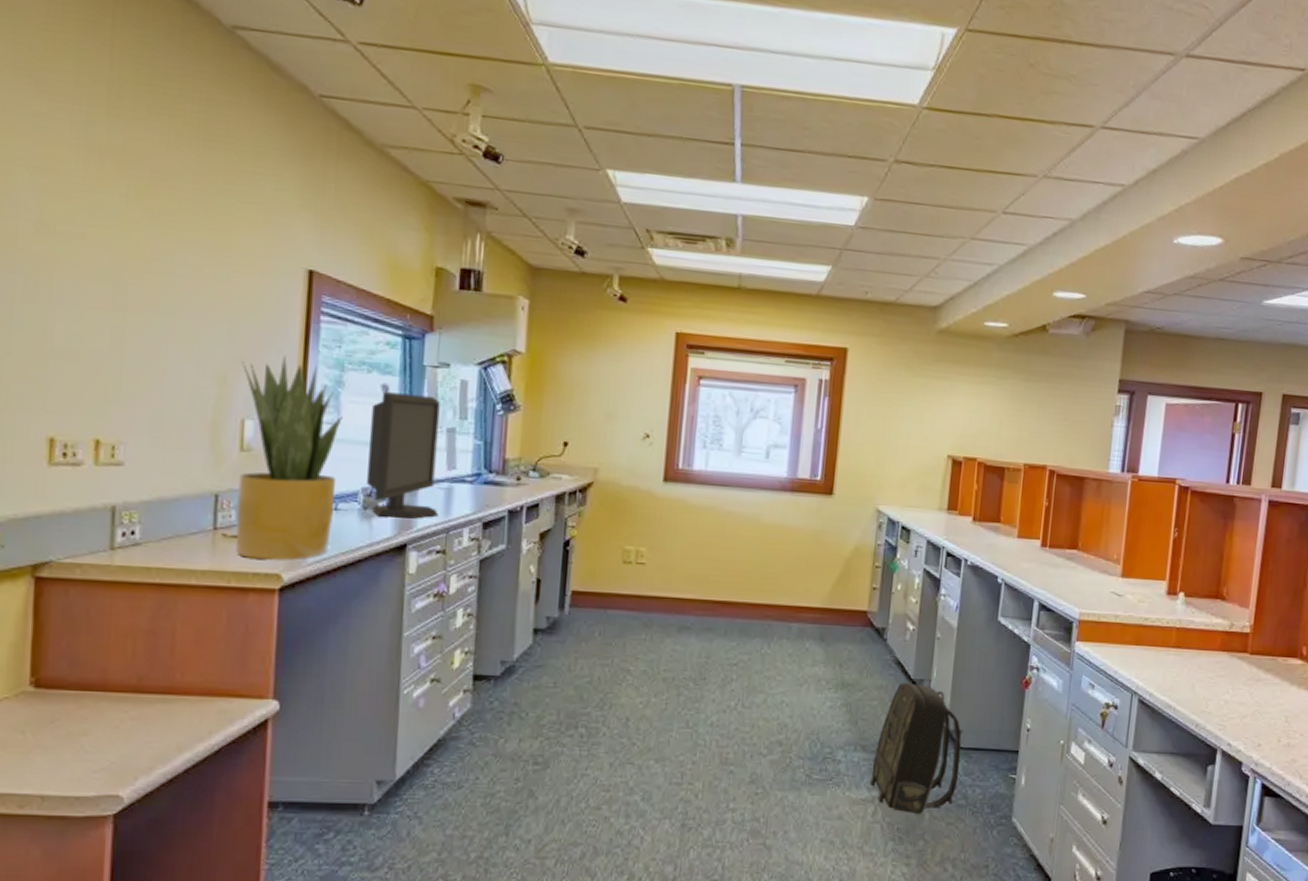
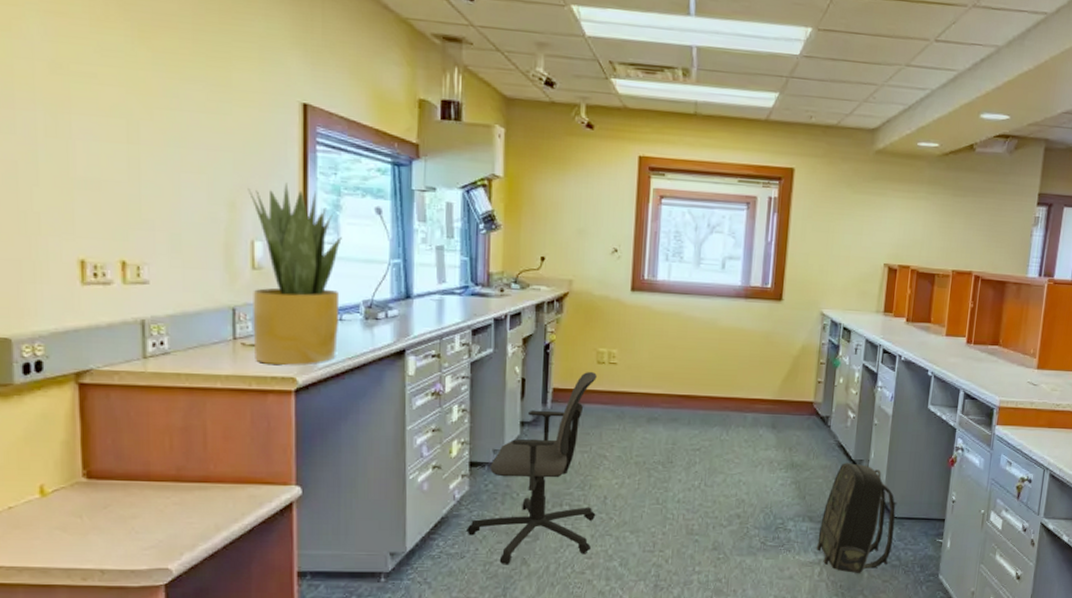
monitor: present [367,392,440,519] -> none [367,214,432,327]
office chair: none [466,573,622,798] -> present [467,372,597,565]

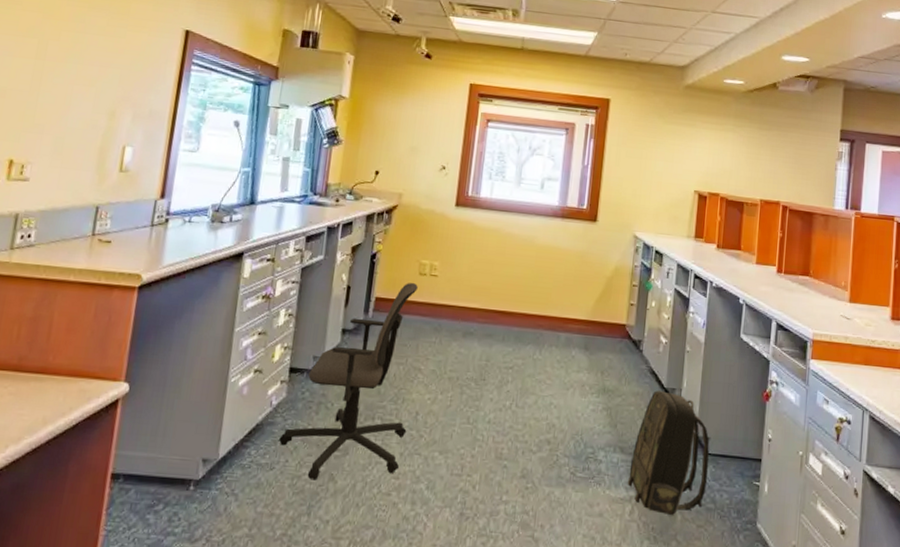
planter: present [247,182,342,366] -> none [108,96,202,263]

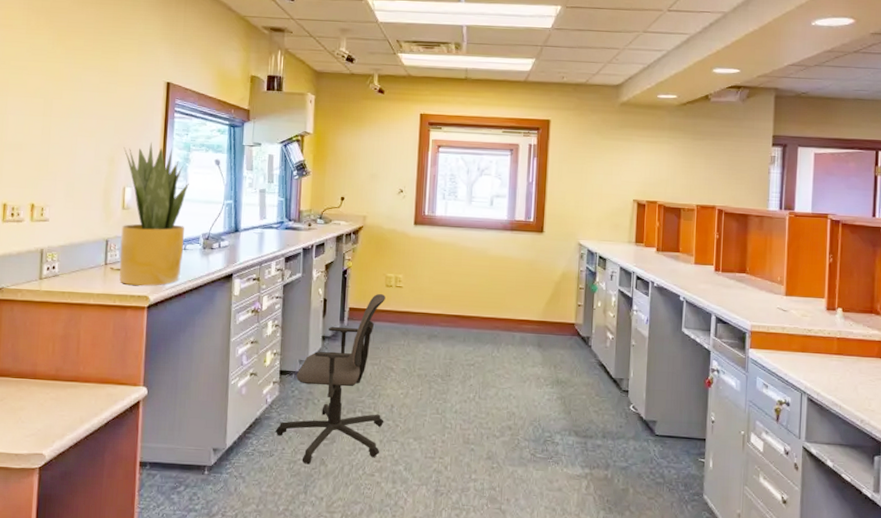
planter: none [108,96,202,263] -> present [119,142,189,286]
backpack: present [627,390,710,515] -> none [582,381,657,489]

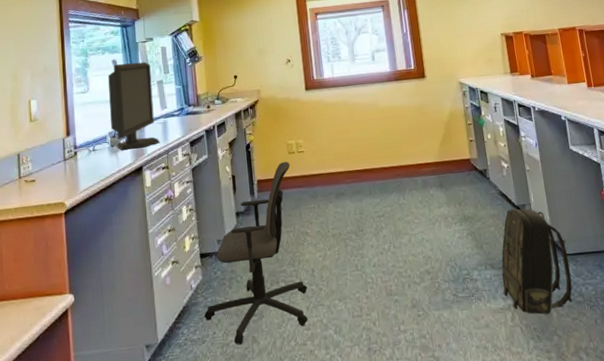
planter: present [119,142,189,286] -> none [25,54,93,195]
monitor: none [206,165,255,255] -> present [108,61,160,150]
backpack: none [582,381,657,489] -> present [501,208,573,315]

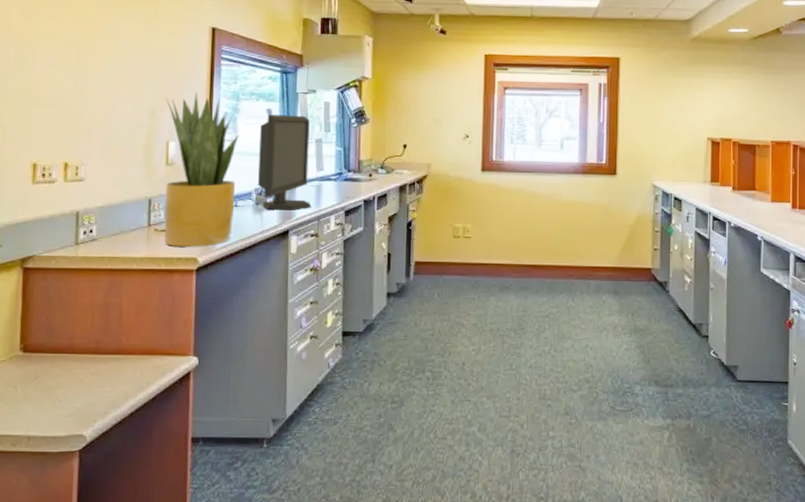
planter: none [25,54,93,195] -> present [164,92,239,248]
office chair: present [204,162,309,345] -> none [340,246,455,431]
backpack: present [501,208,573,315] -> none [663,327,739,438]

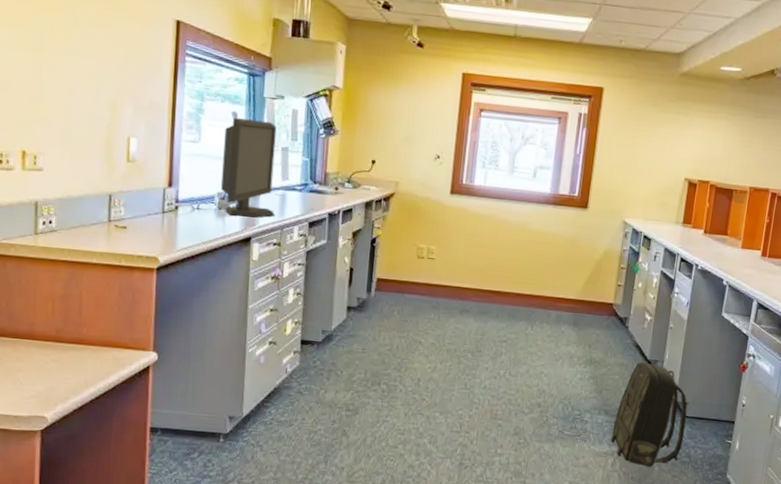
planter: present [164,92,239,248] -> none [124,88,203,247]
backpack: none [663,327,739,438] -> present [610,362,687,467]

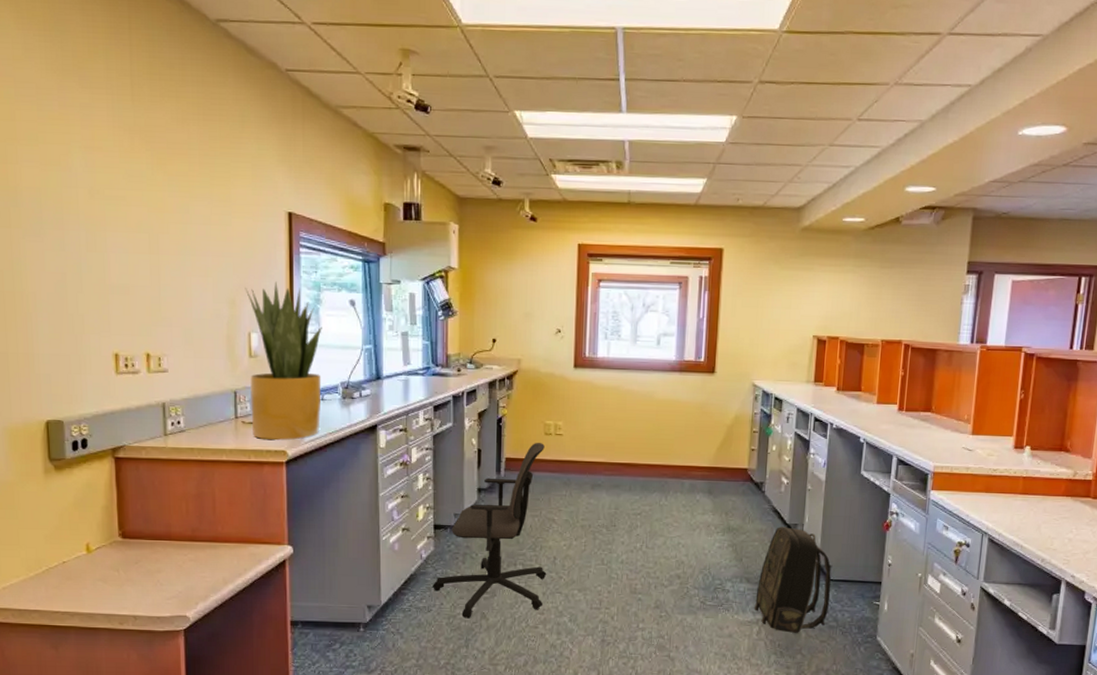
planter: none [124,88,203,247] -> present [245,281,322,441]
monitor: present [221,118,277,218] -> none [344,306,400,405]
office chair: none [296,265,416,435] -> present [433,443,547,619]

